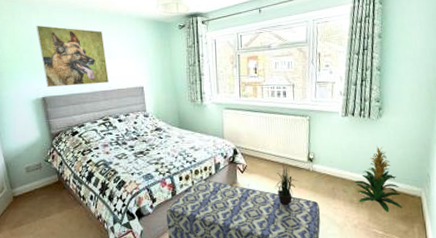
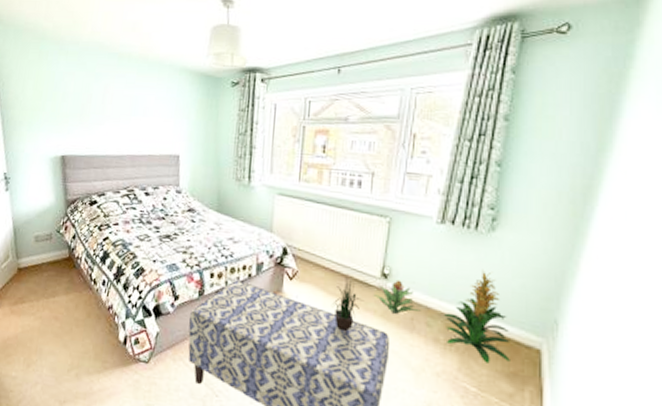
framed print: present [36,25,110,87] -> none [63,69,140,147]
decorative plant: none [304,161,338,187] -> present [373,279,421,314]

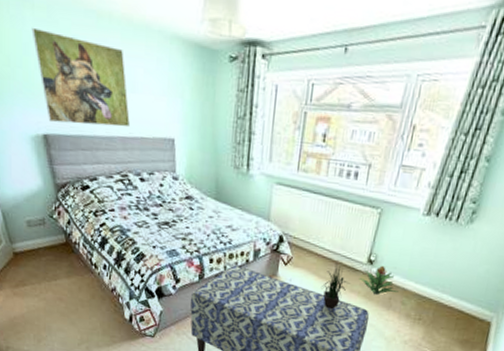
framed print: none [63,69,140,147] -> present [31,27,131,127]
indoor plant: present [444,269,510,364] -> none [416,256,470,333]

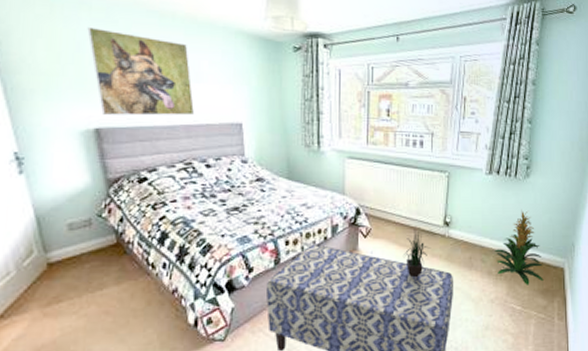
decorative plant: present [359,265,398,295] -> none [438,226,477,255]
indoor plant: none [416,256,470,333] -> present [495,209,543,285]

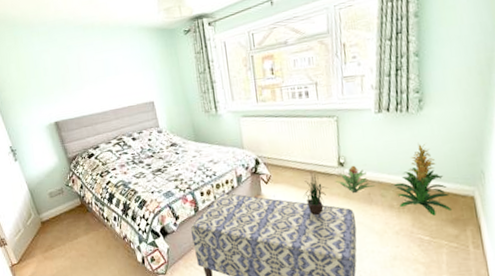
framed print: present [87,26,195,116] -> none [39,46,119,111]
decorative plant: none [438,226,477,255] -> present [335,165,375,193]

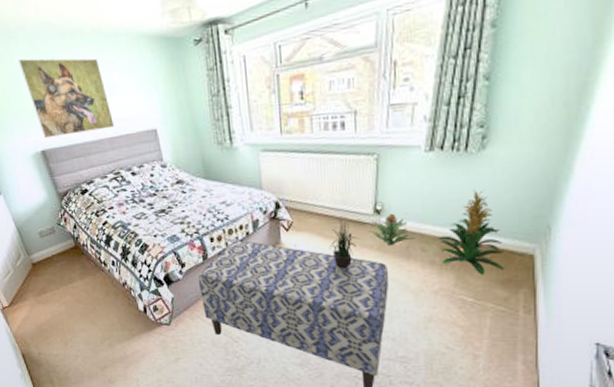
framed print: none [39,46,119,111] -> present [18,58,115,138]

